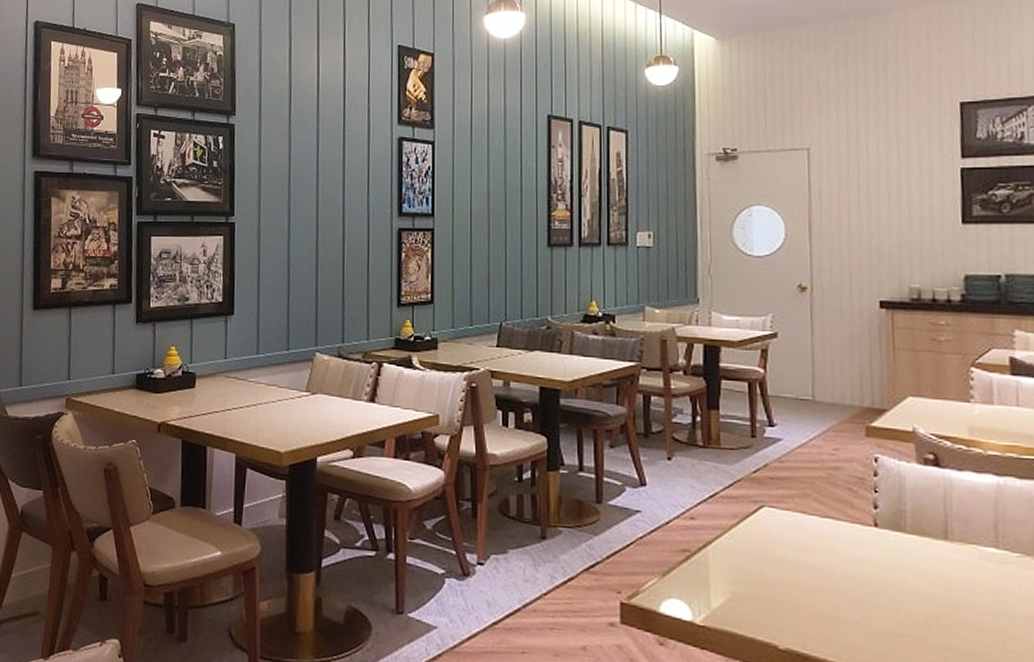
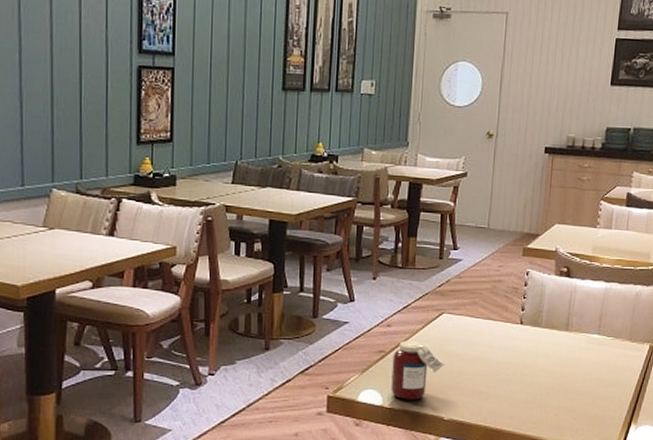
jar: none [701,539,774,618] -> present [391,341,446,400]

